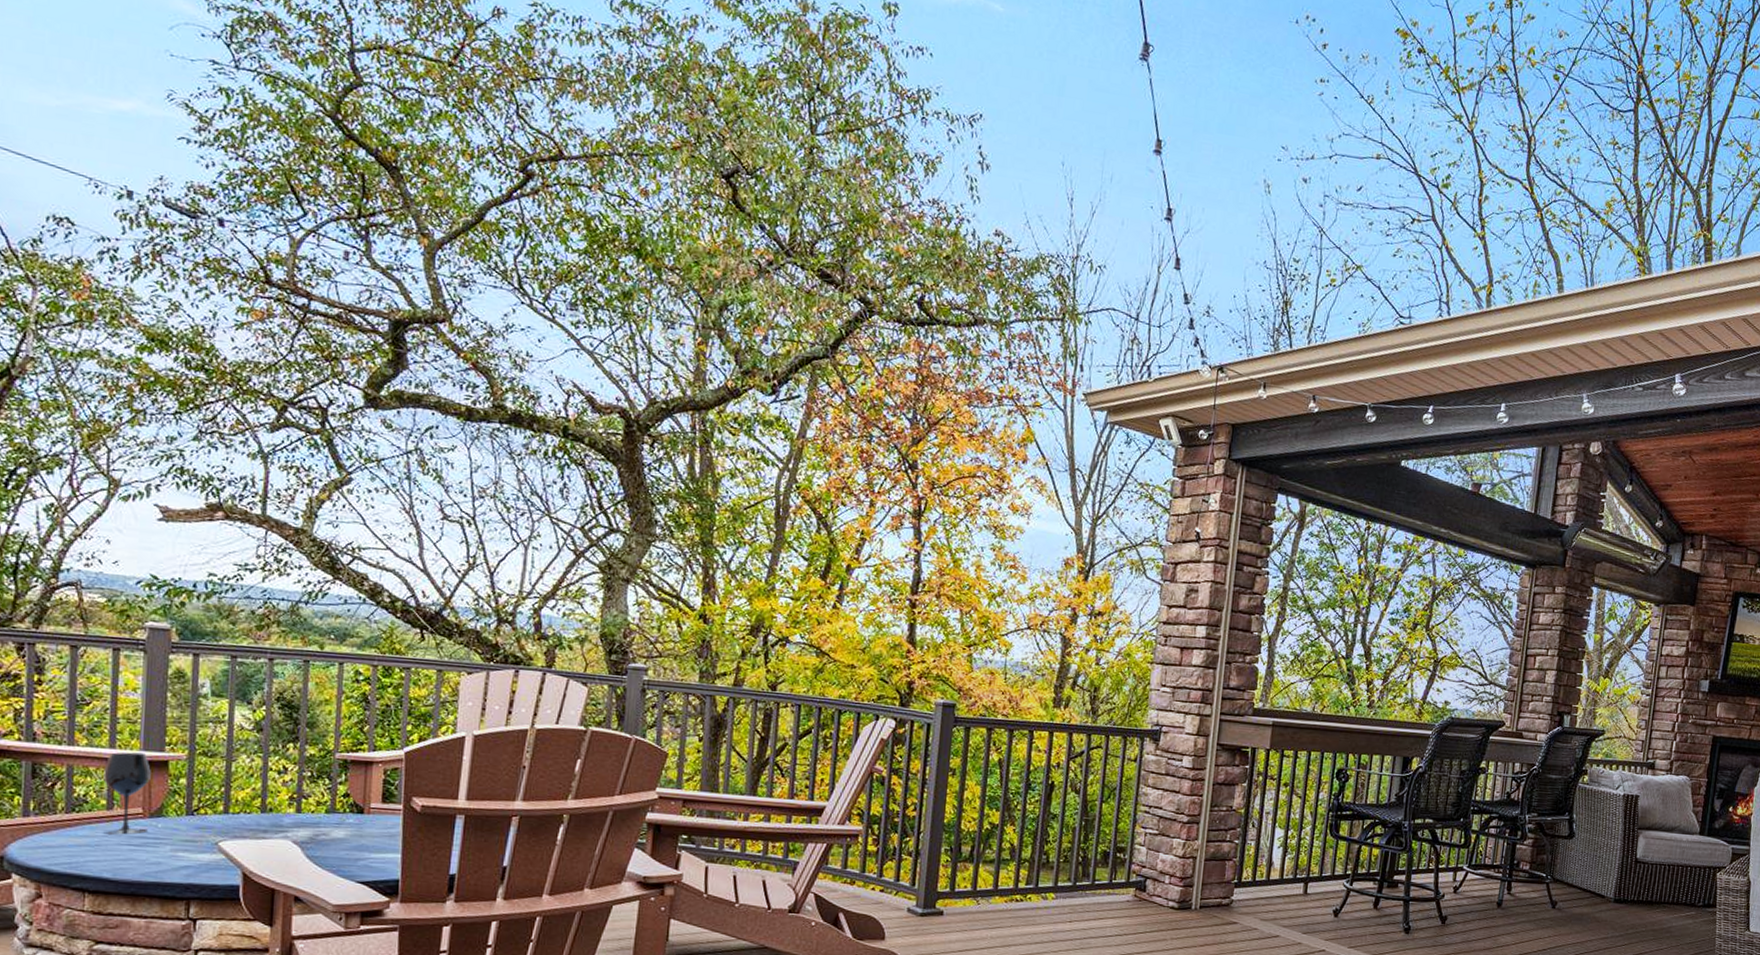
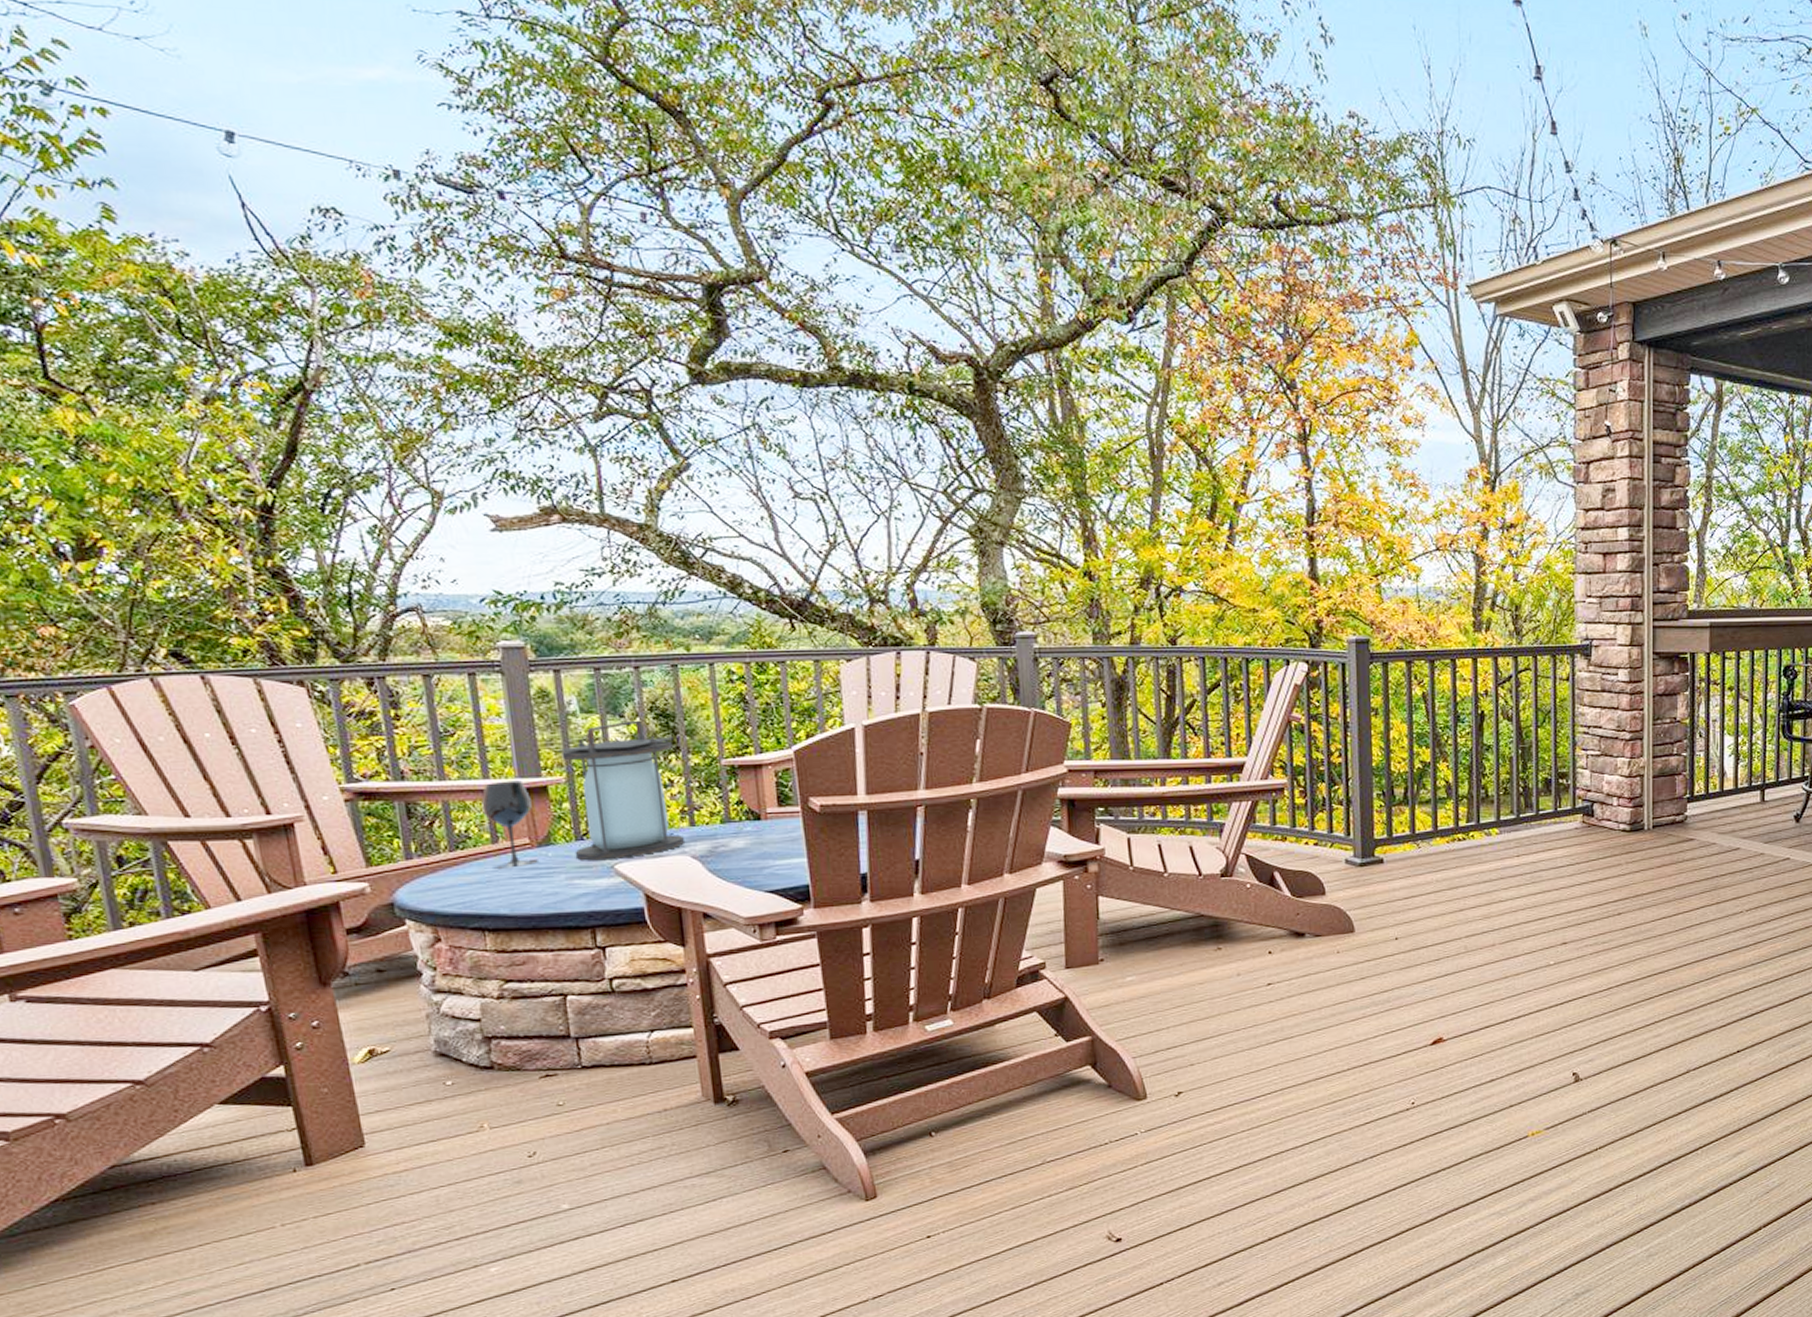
lantern: none [183,708,296,837] -> present [556,720,684,861]

